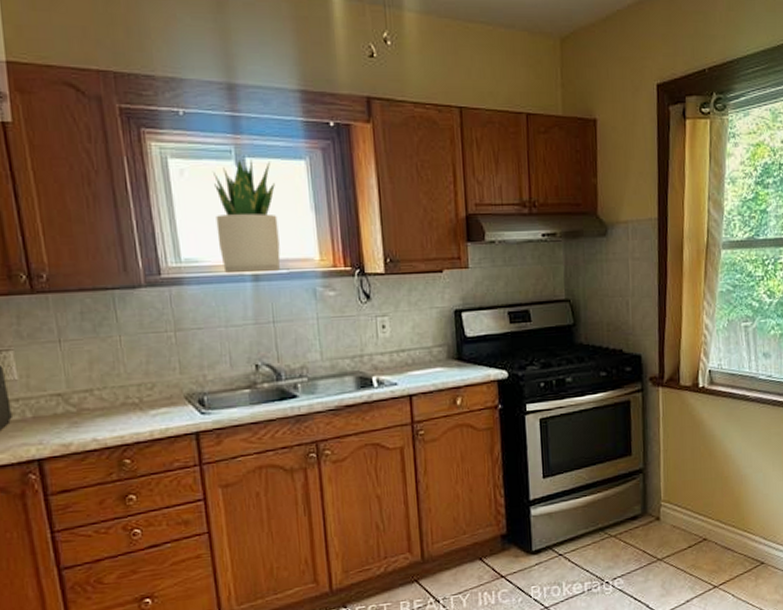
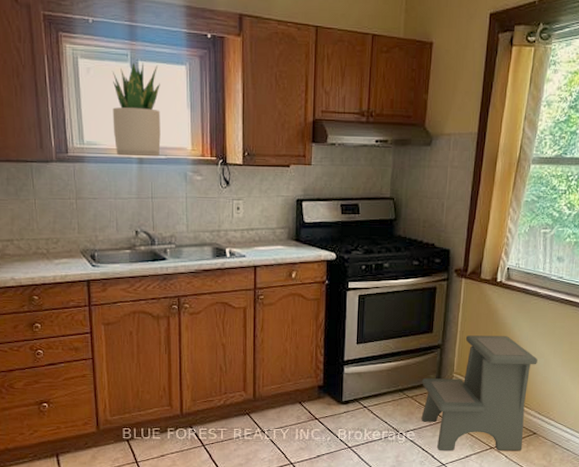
step stool: none [625,450,755,598] -> present [421,335,538,450]

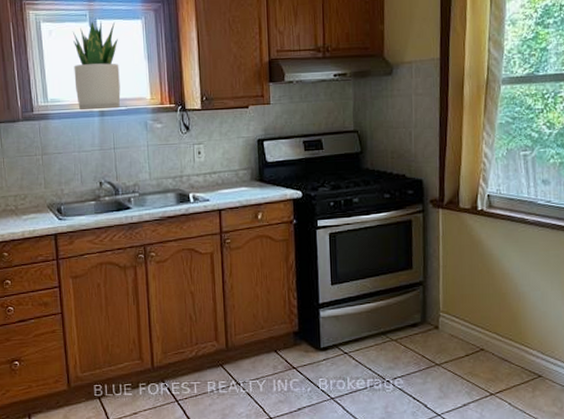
step stool: present [421,335,538,450] -> none [406,268,533,399]

